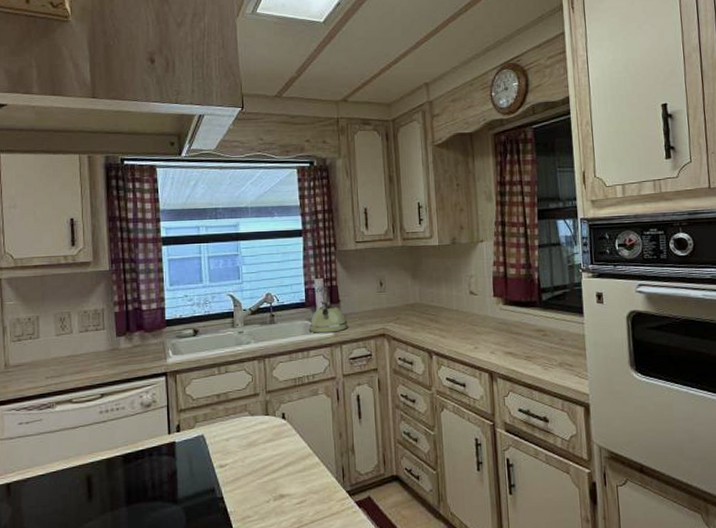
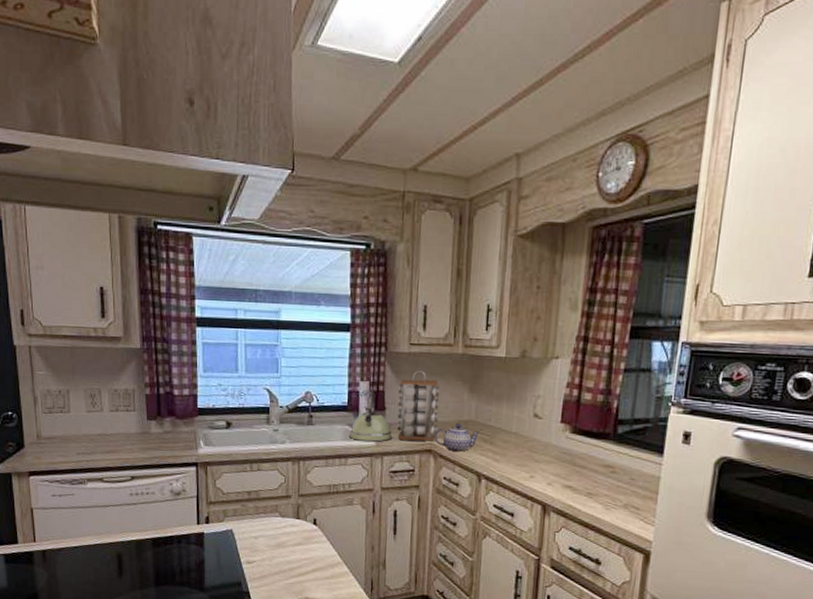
spice rack: none [350,263,388,328] -> present [397,370,439,442]
teapot: none [386,306,425,333] -> present [434,422,480,452]

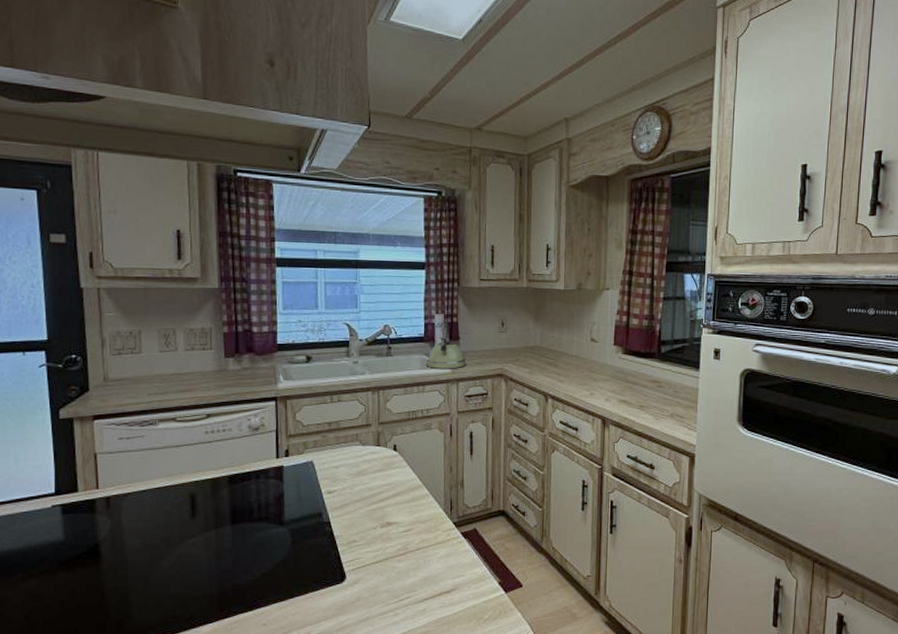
spice rack: present [397,370,439,442] -> none [470,302,508,368]
teapot: present [434,422,480,452] -> none [505,348,545,375]

